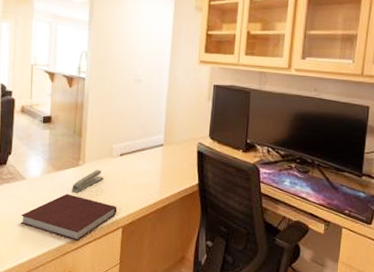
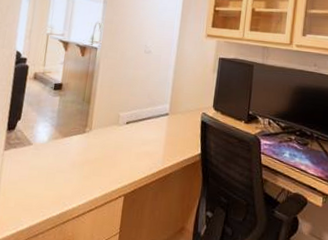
notebook: present [20,193,118,241] -> none [23,160,121,208]
stapler: present [71,169,103,193] -> none [76,136,109,160]

